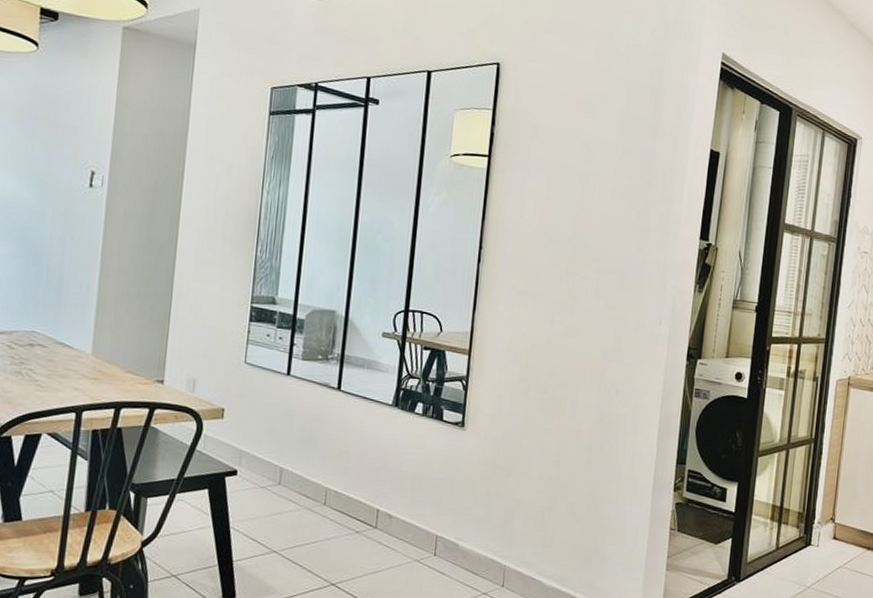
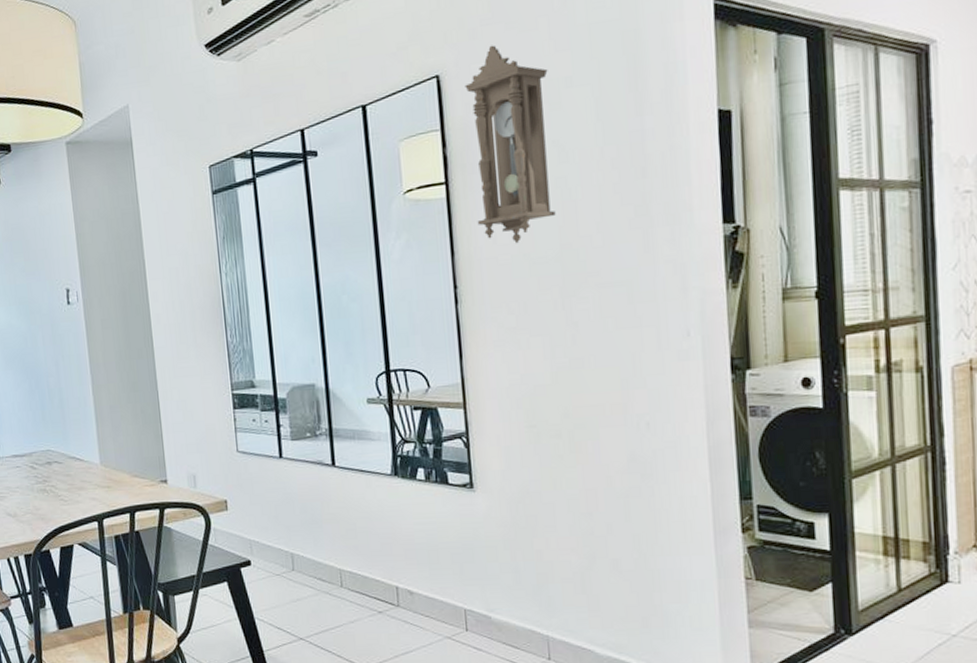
pendulum clock: none [509,50,589,221] -> present [465,45,556,244]

